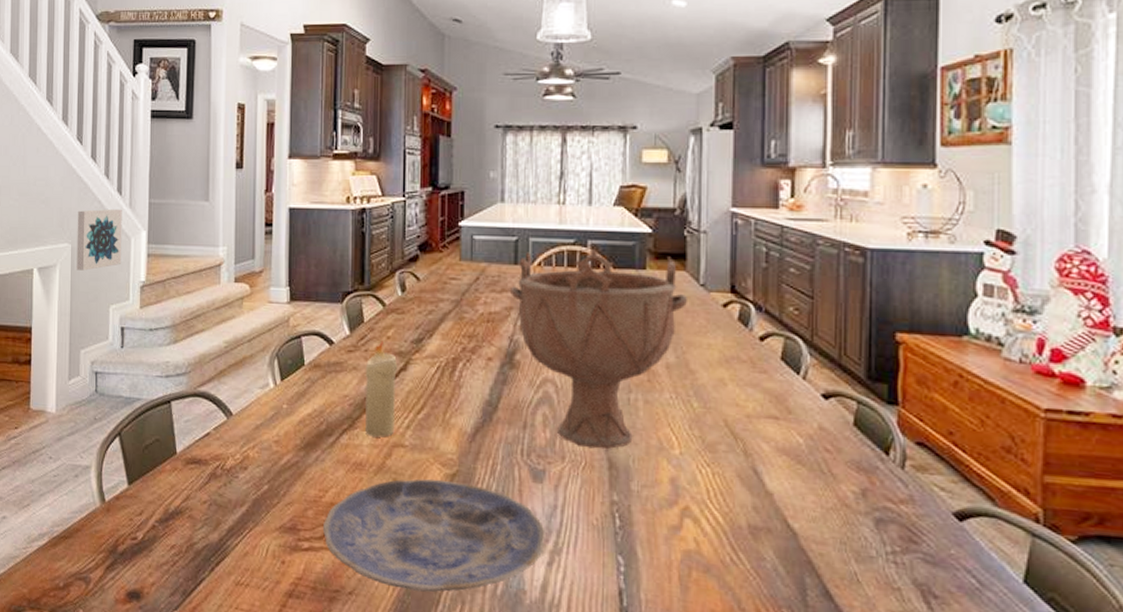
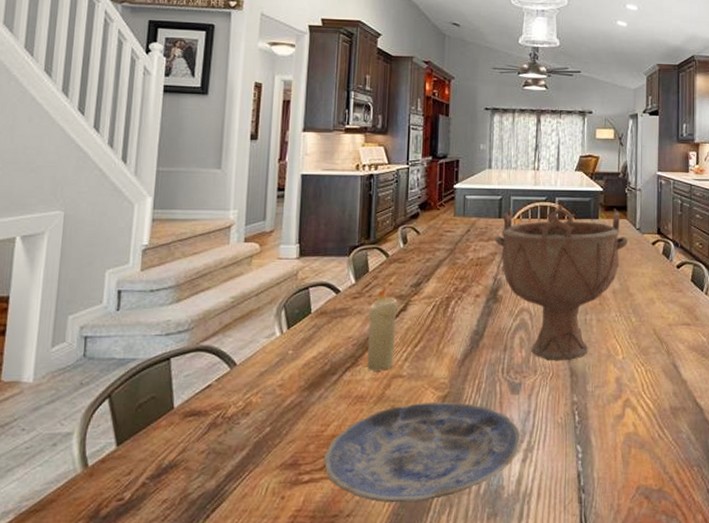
wall art: present [76,208,122,271] -> none [69,176,126,237]

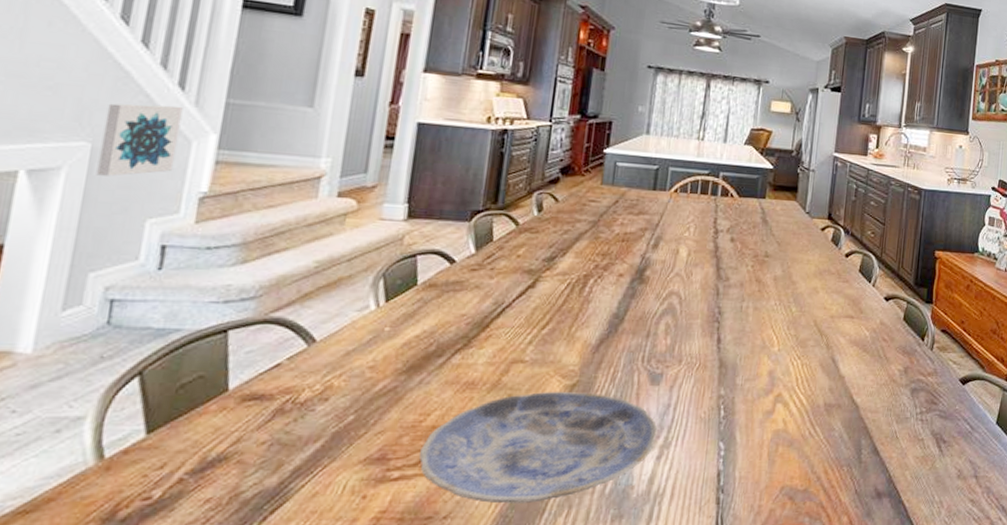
wall art: none [69,176,126,237] -> present [96,103,183,177]
candle: present [367,287,399,371] -> none [482,259,526,355]
decorative bowl: present [494,203,629,362] -> none [646,179,796,351]

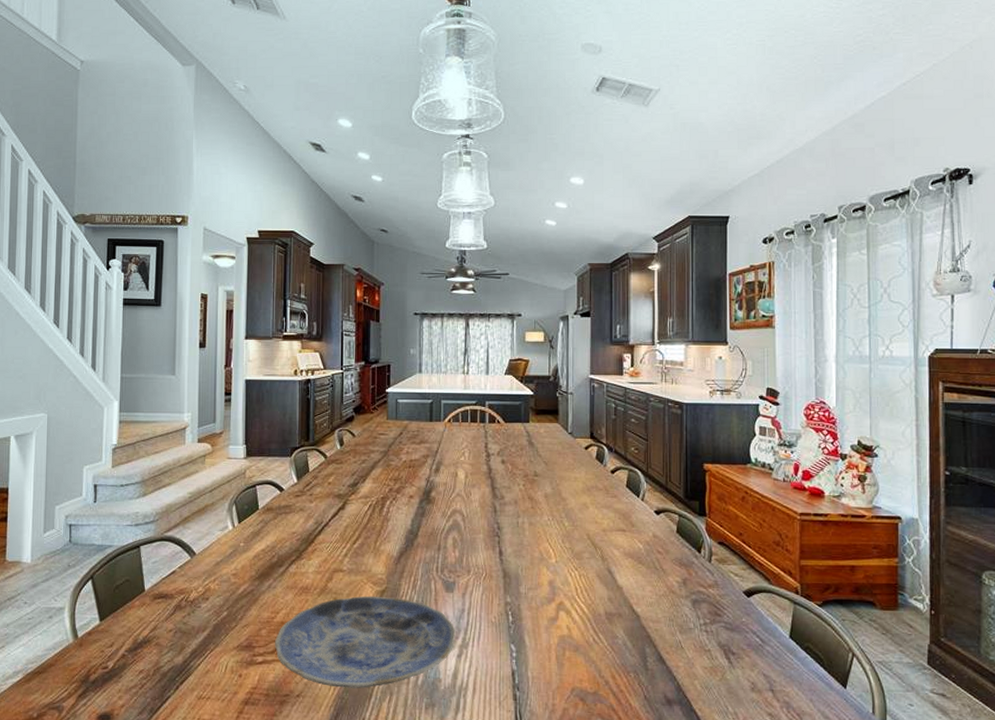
wall art: present [96,103,183,177] -> none [52,382,96,437]

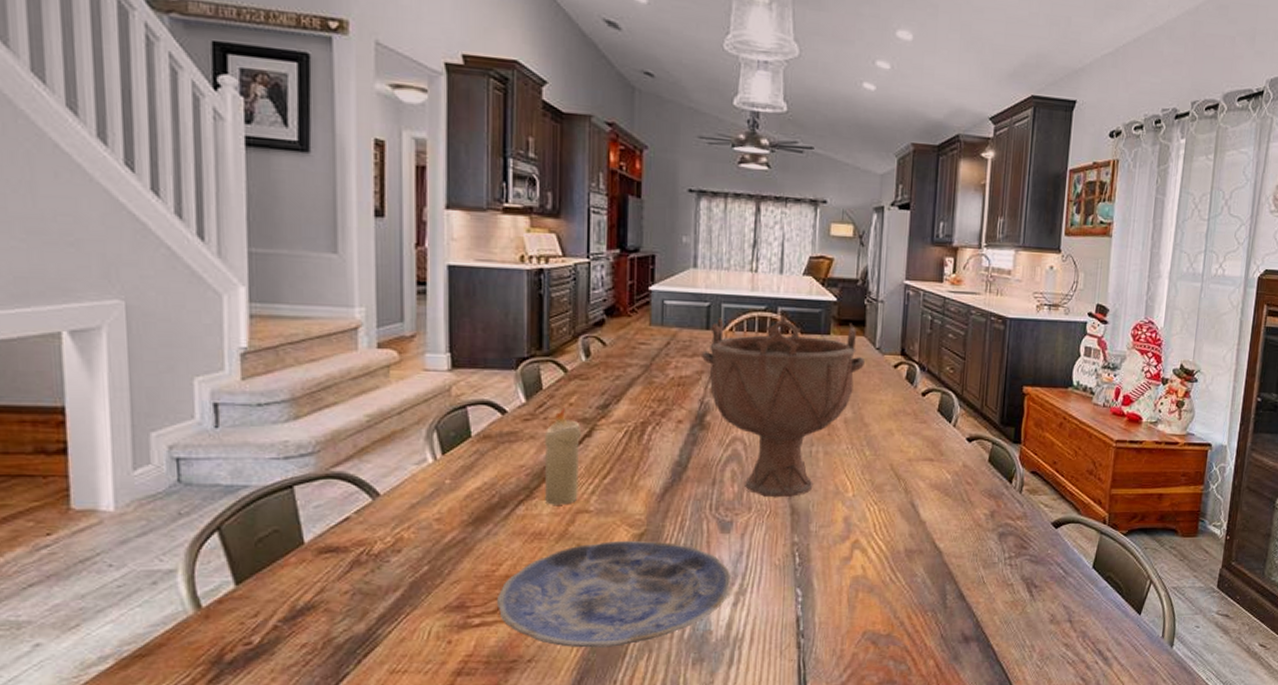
candle: none [310,486,338,565] -> present [544,408,582,505]
decorative bowl: none [426,407,560,563] -> present [701,314,866,498]

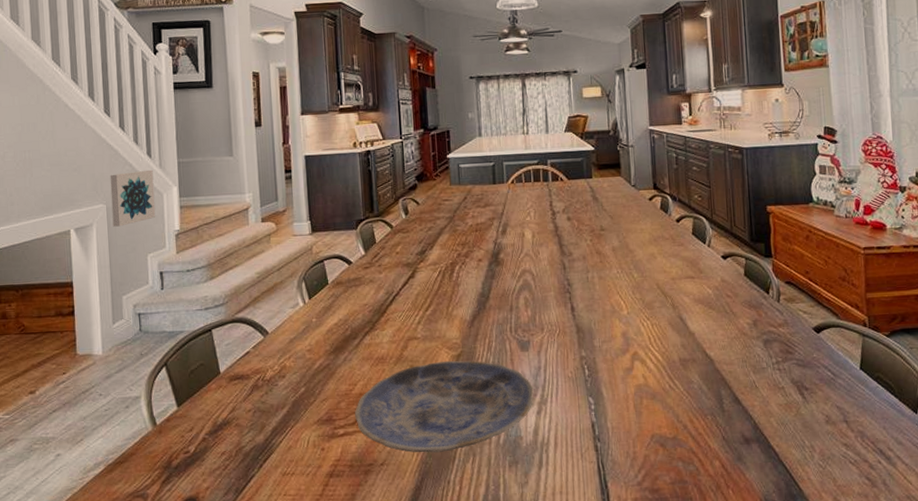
wall art: none [132,257,209,335] -> present [110,169,156,227]
candle: present [544,408,582,505] -> none [380,256,408,335]
decorative bowl: present [701,314,866,498] -> none [491,166,625,319]

